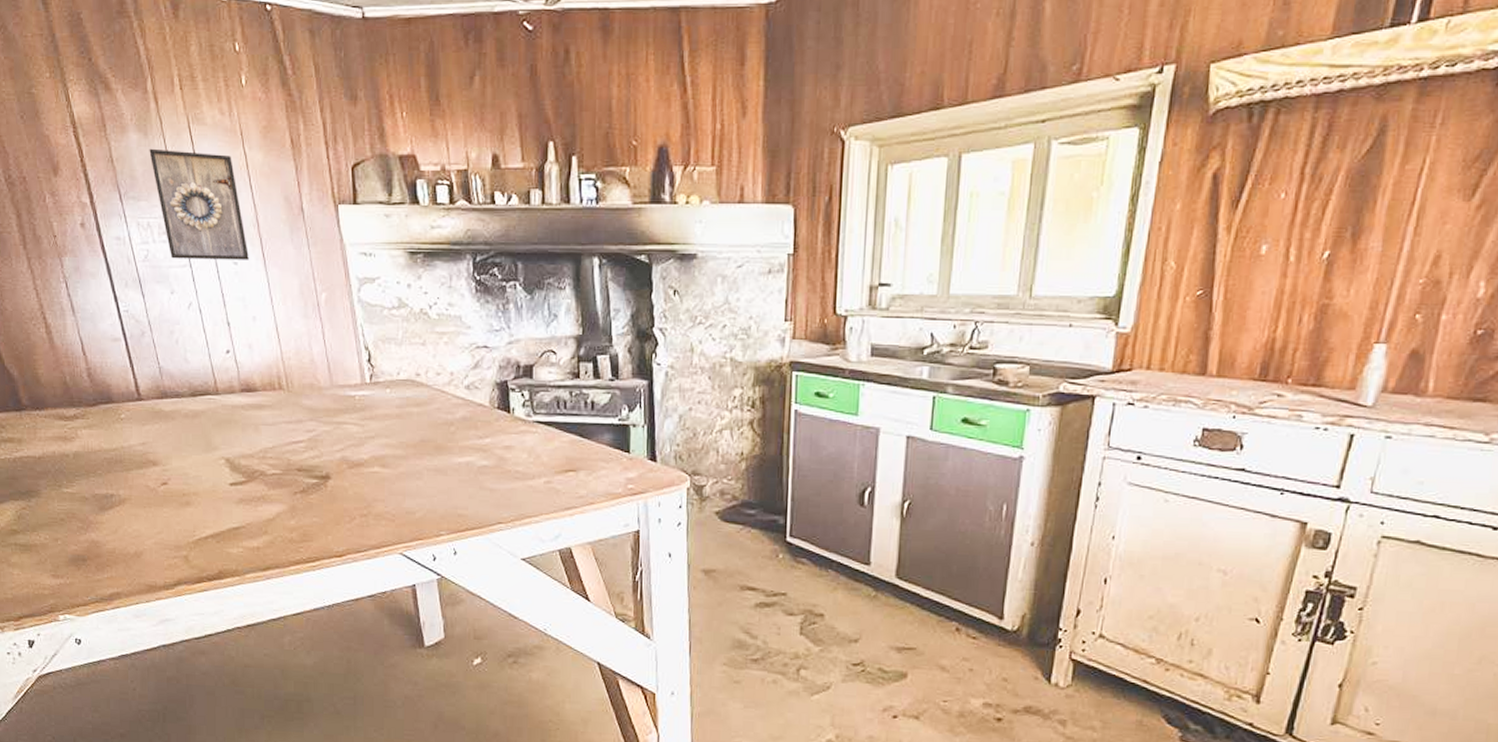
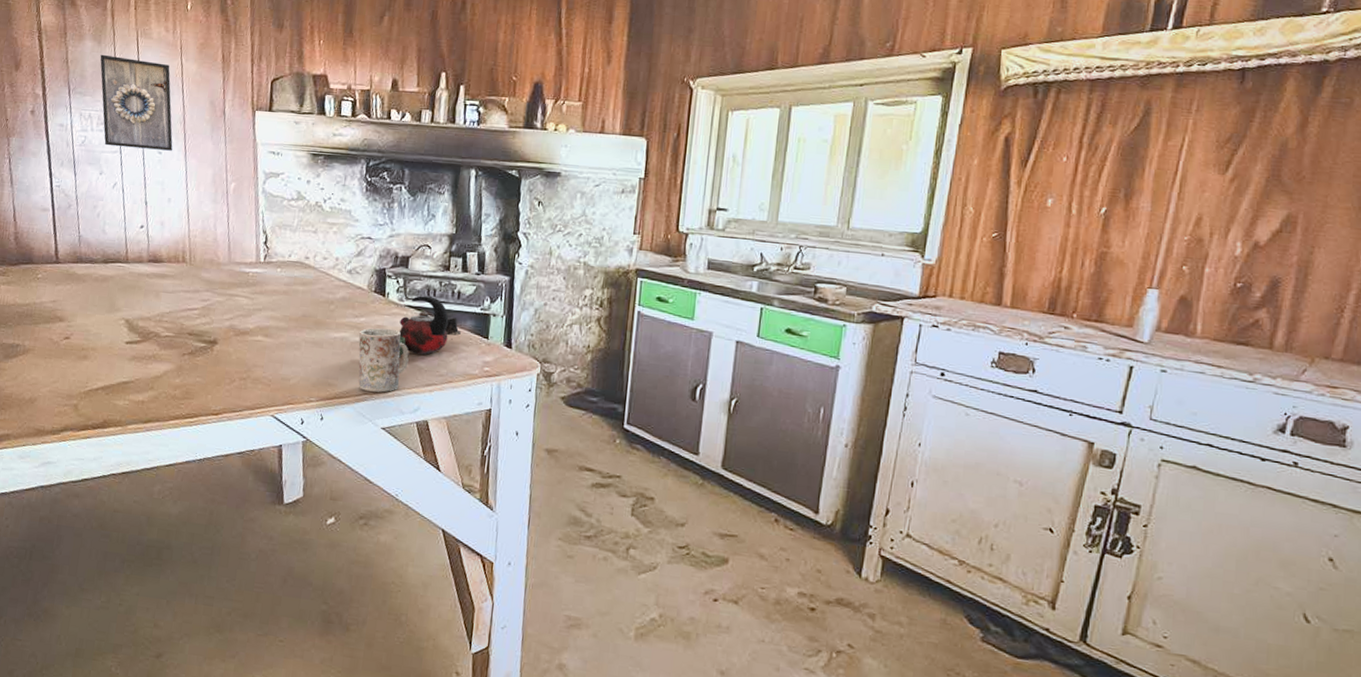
mug: none [486,448,544,520] -> present [358,328,410,393]
kettle: none [529,409,599,481] -> present [398,296,461,358]

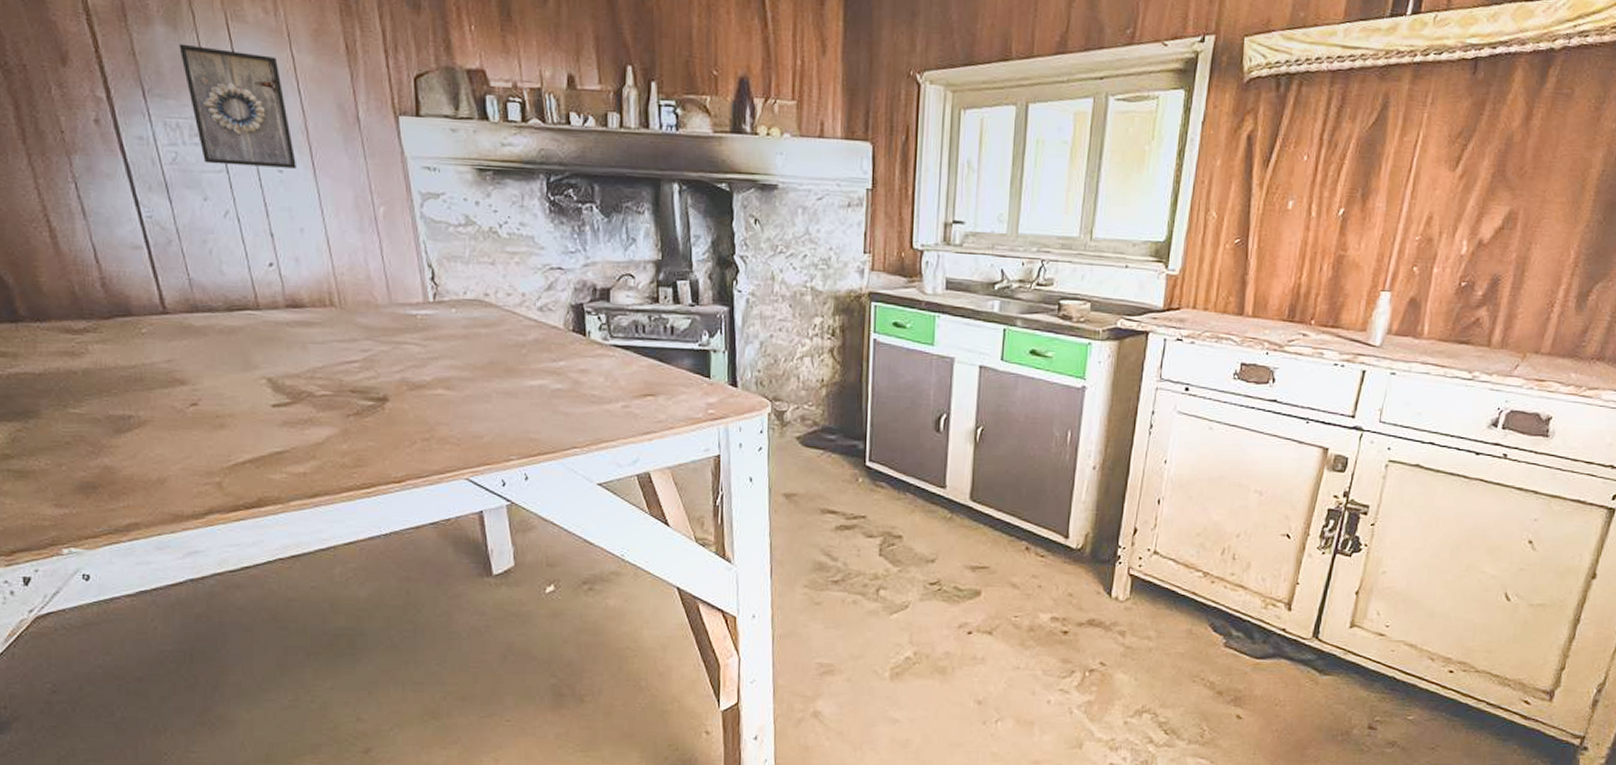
mug: present [358,328,410,393] -> none [560,372,621,445]
kettle: present [398,296,461,358] -> none [606,333,678,405]

